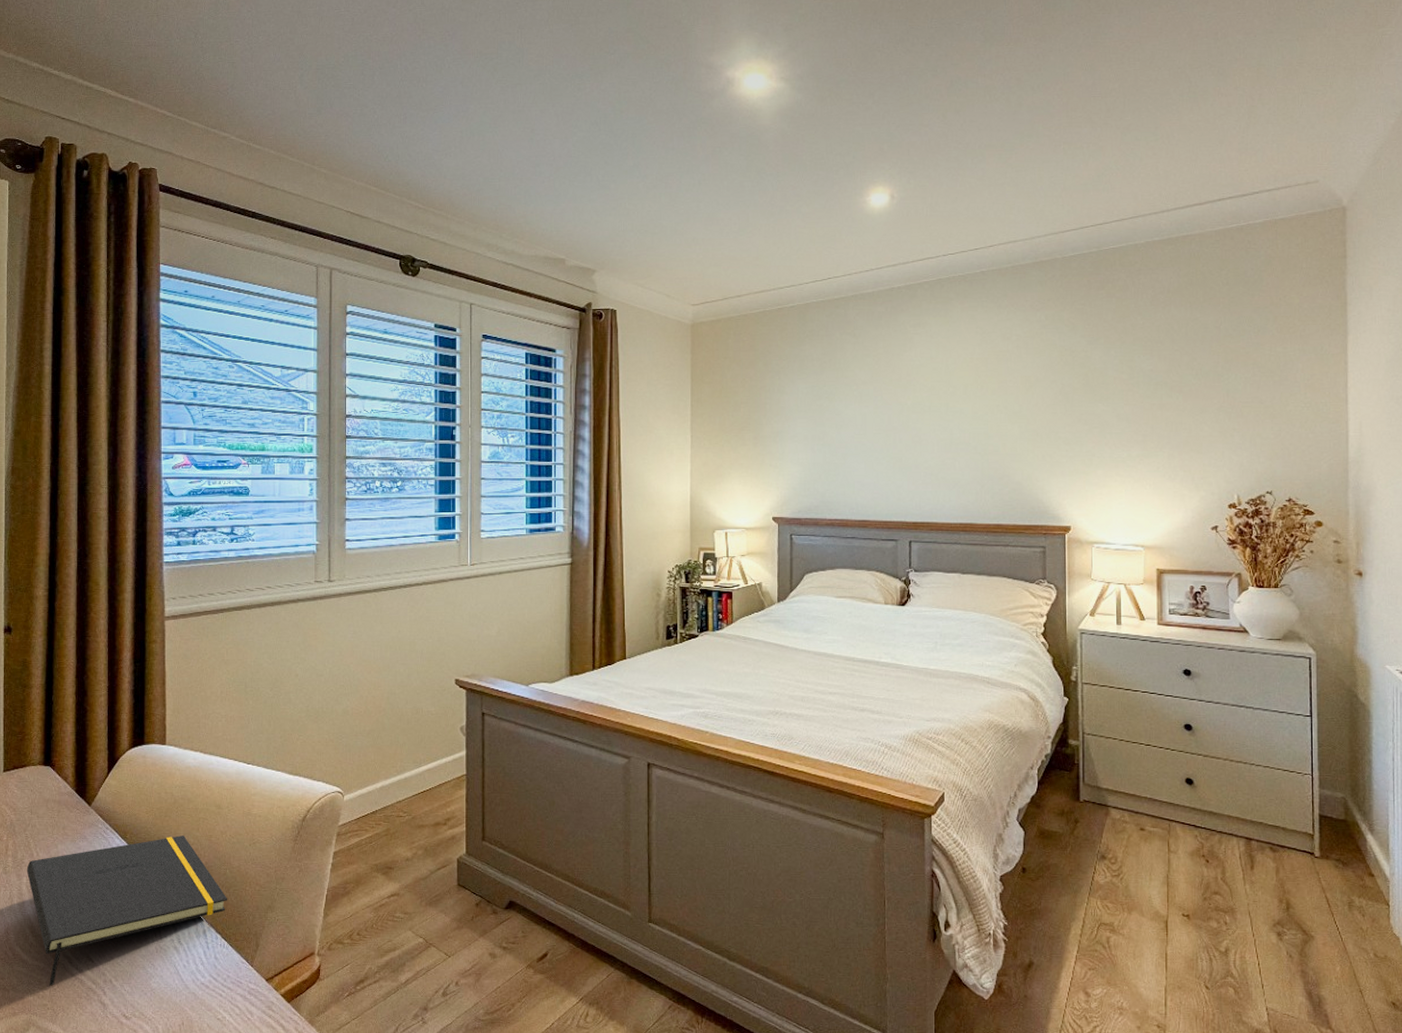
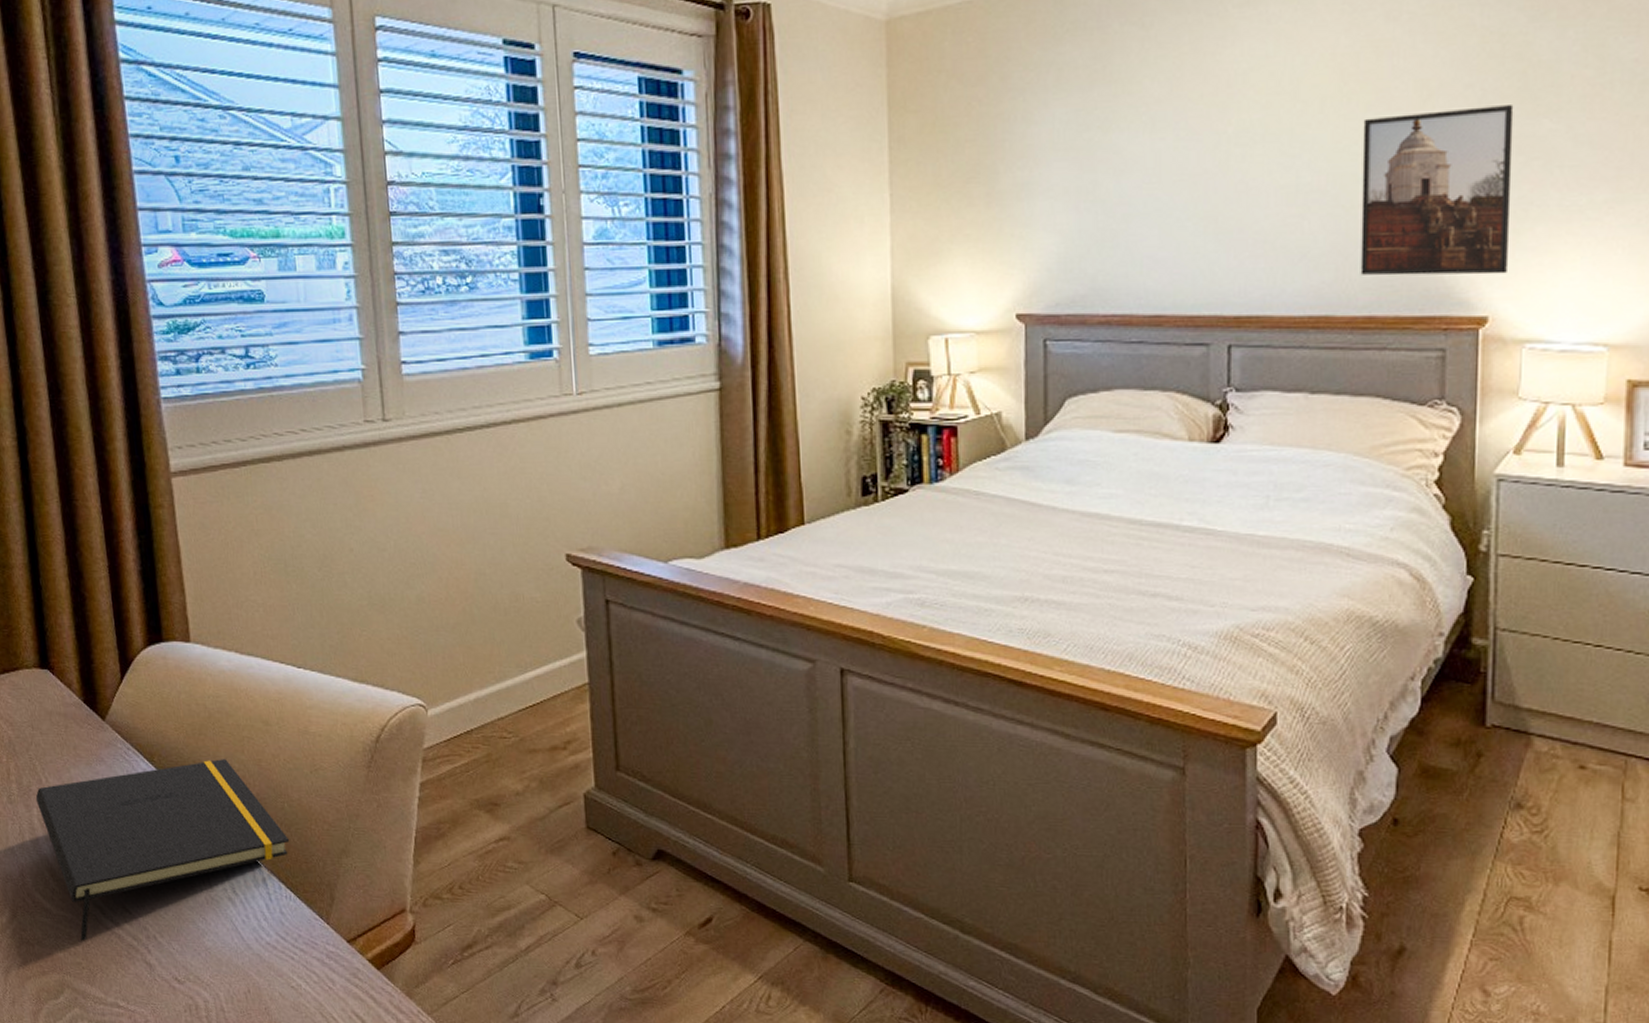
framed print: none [991,393,1082,500] -> present [1360,103,1514,276]

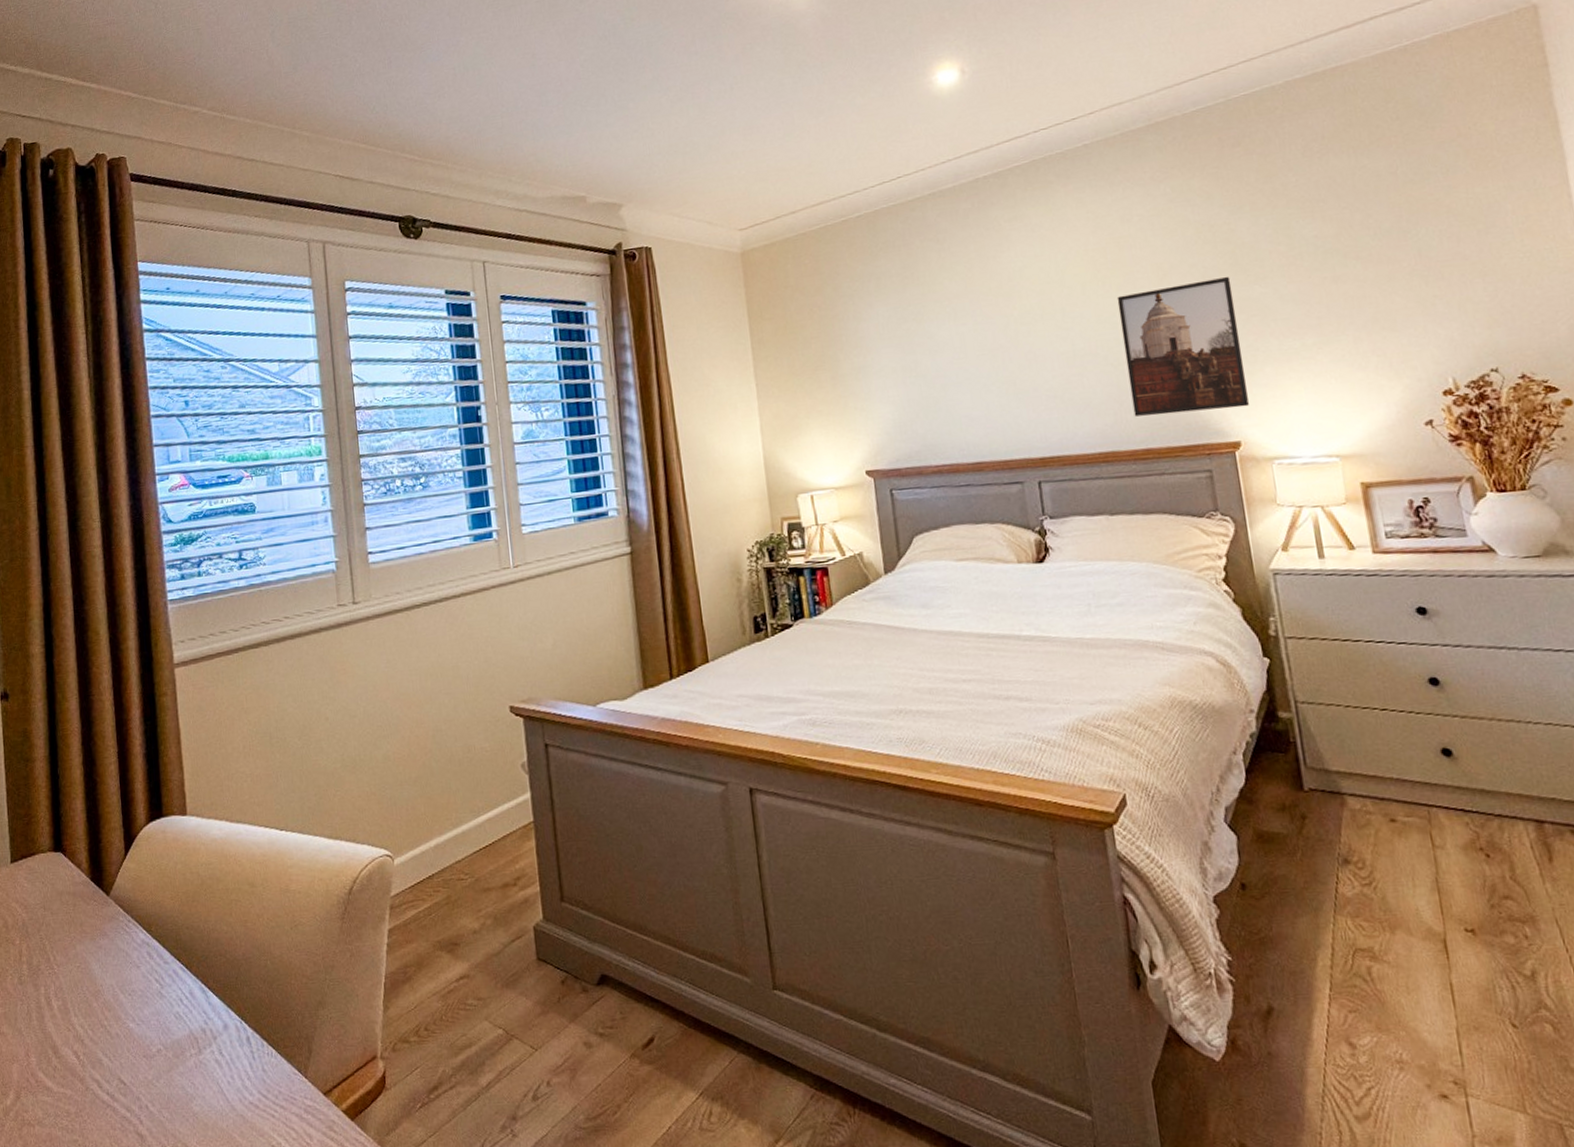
notepad: present [35,759,290,941] -> none [43,923,272,1117]

